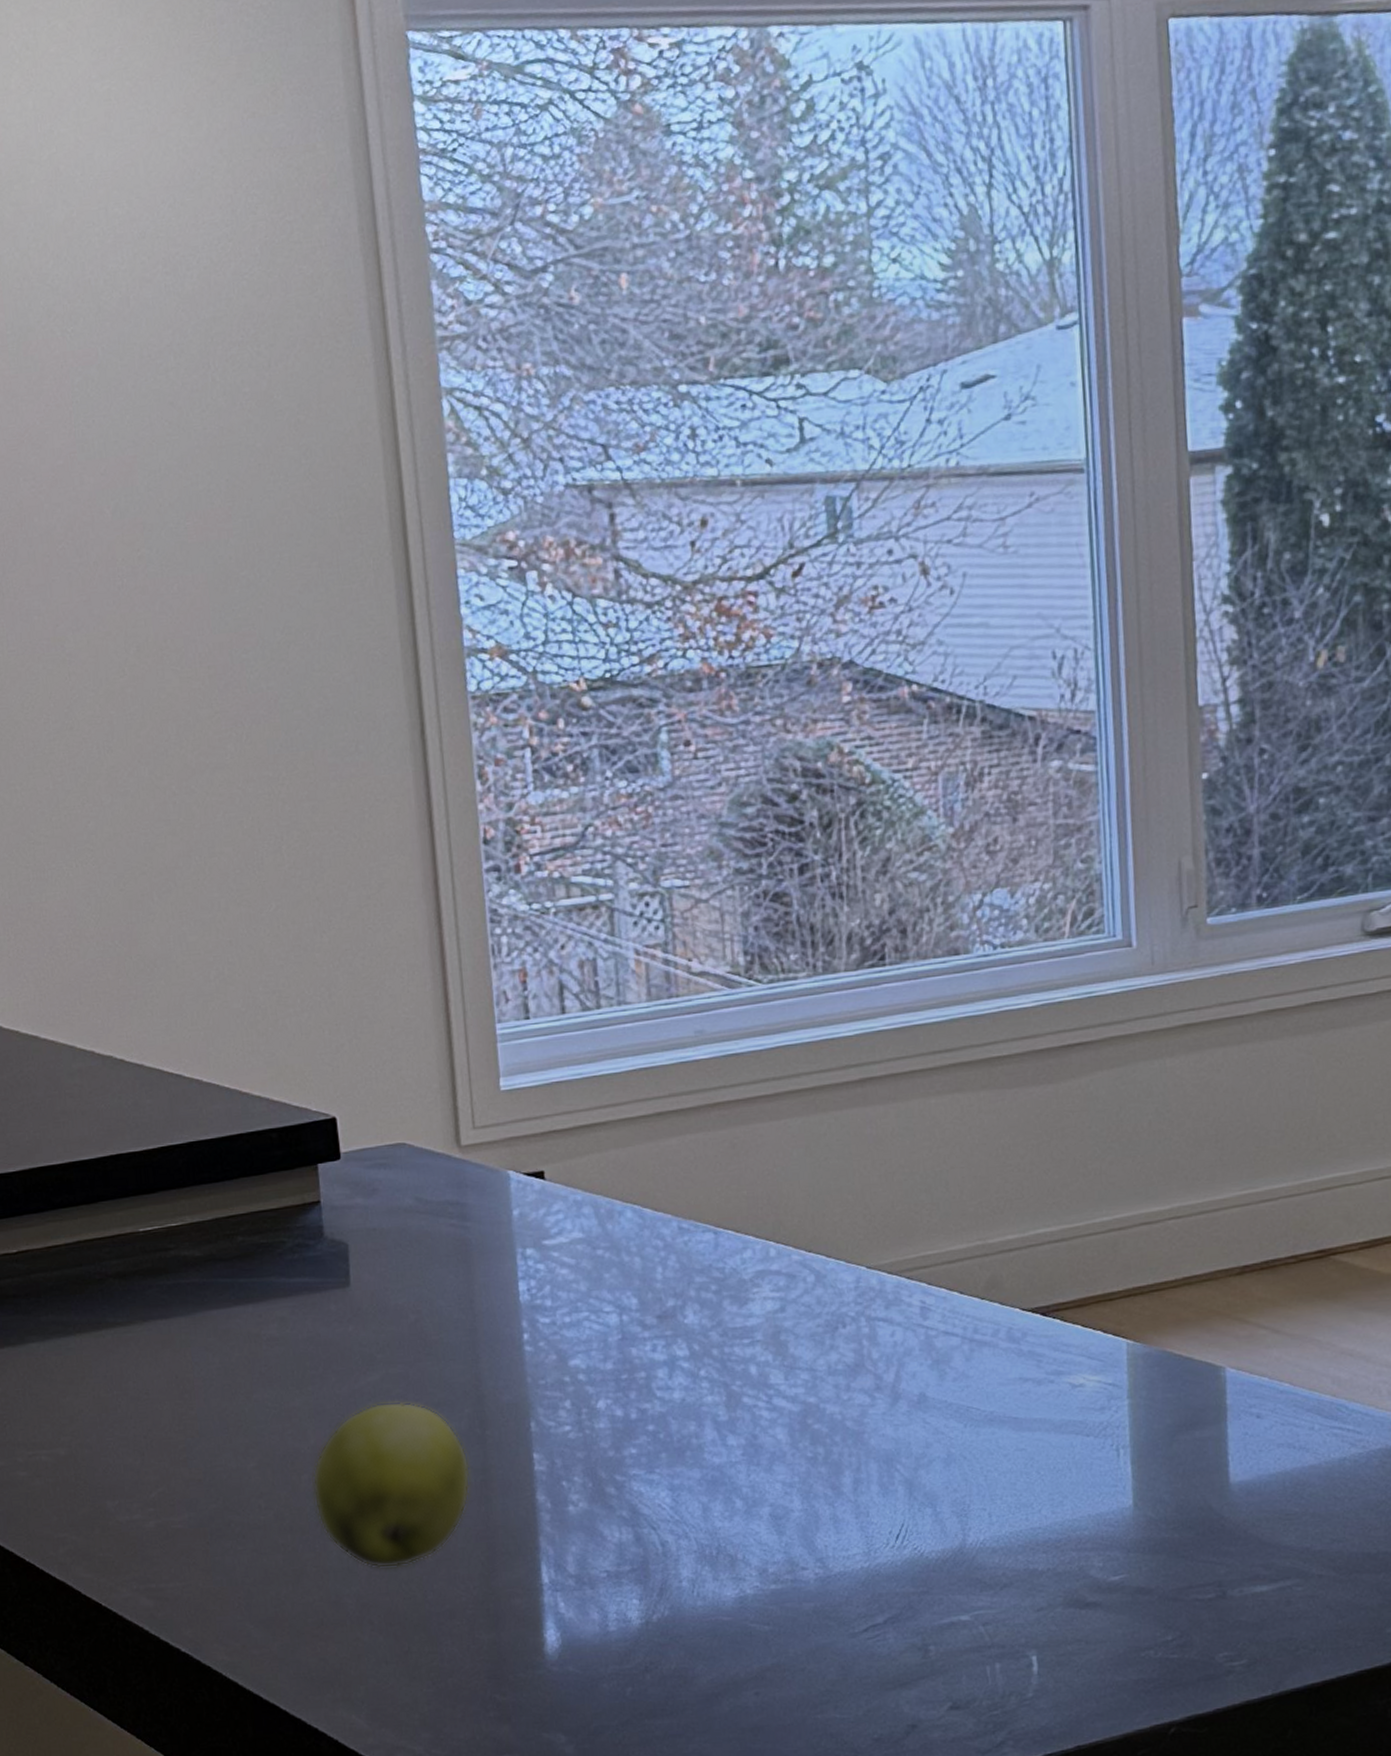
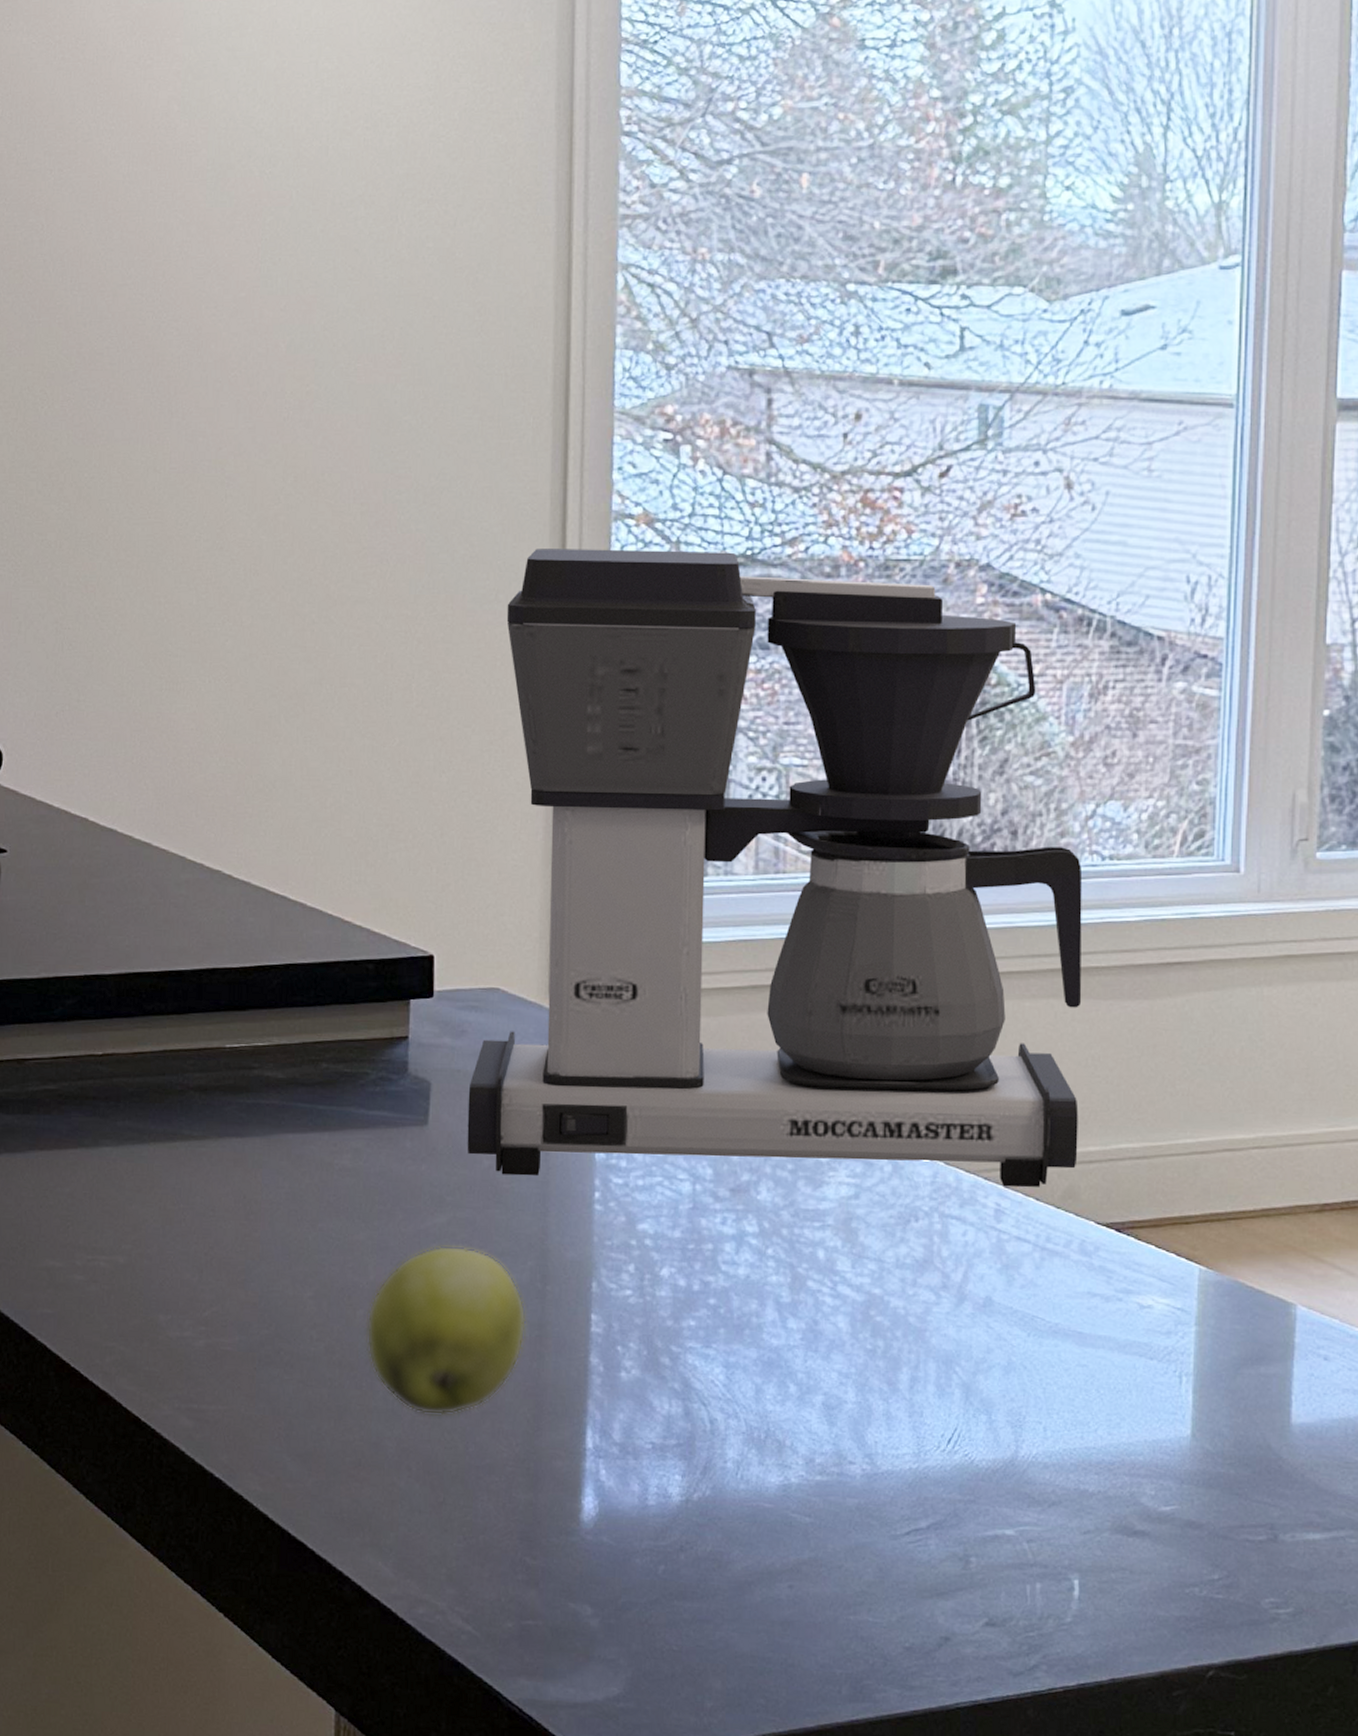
coffee maker: none [368,676,997,1327] -> present [467,549,1083,1188]

